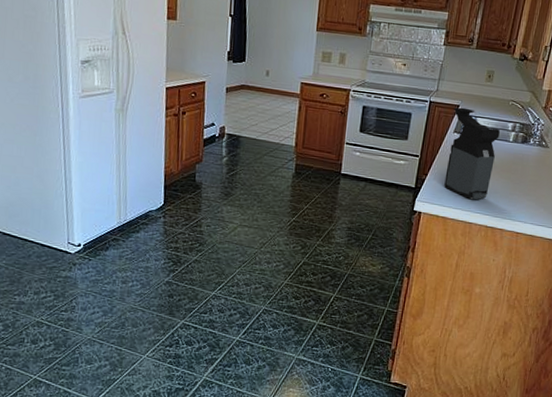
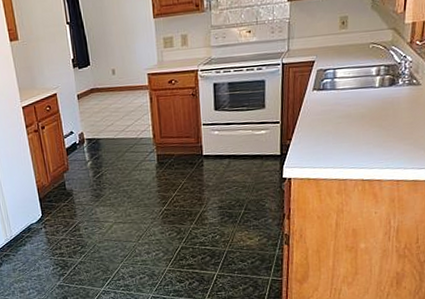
coffee maker: present [444,107,500,200] -> none [309,62,363,156]

